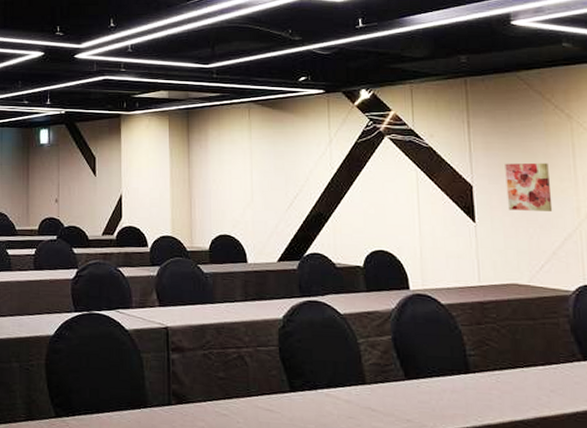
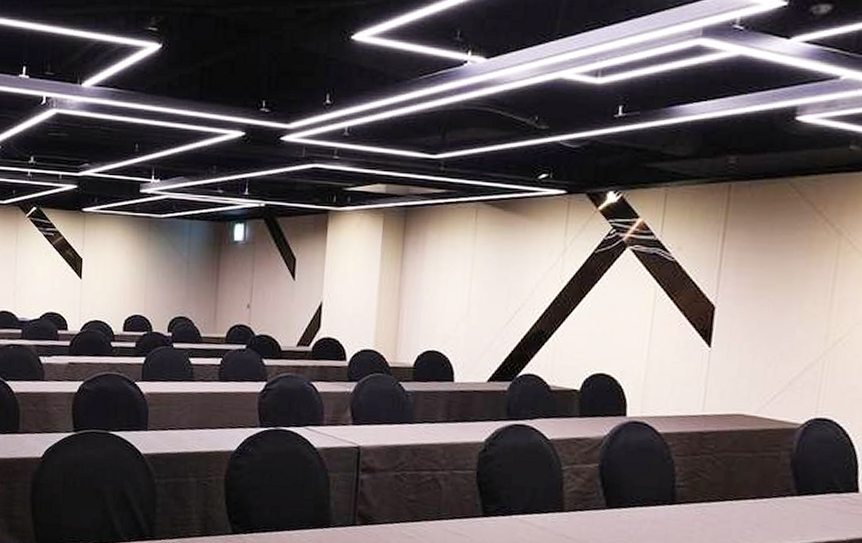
wall art: present [505,162,553,211] -> none [749,283,804,338]

